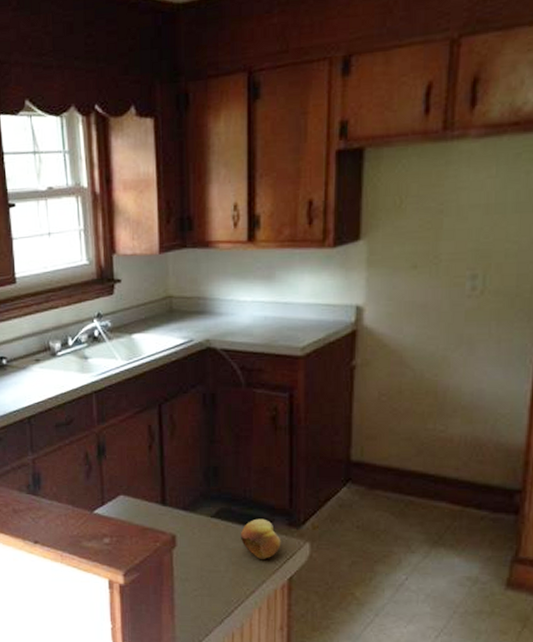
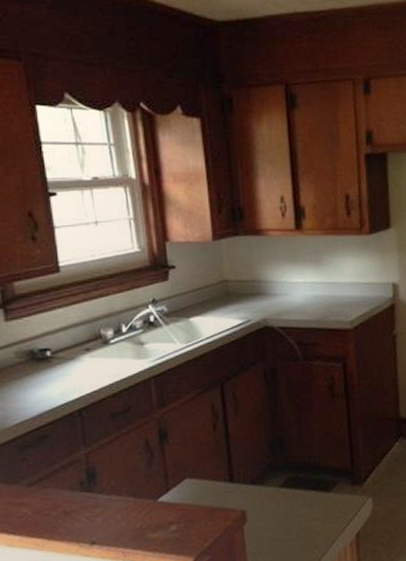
fruit: present [240,518,281,559] -> none [308,481,347,521]

